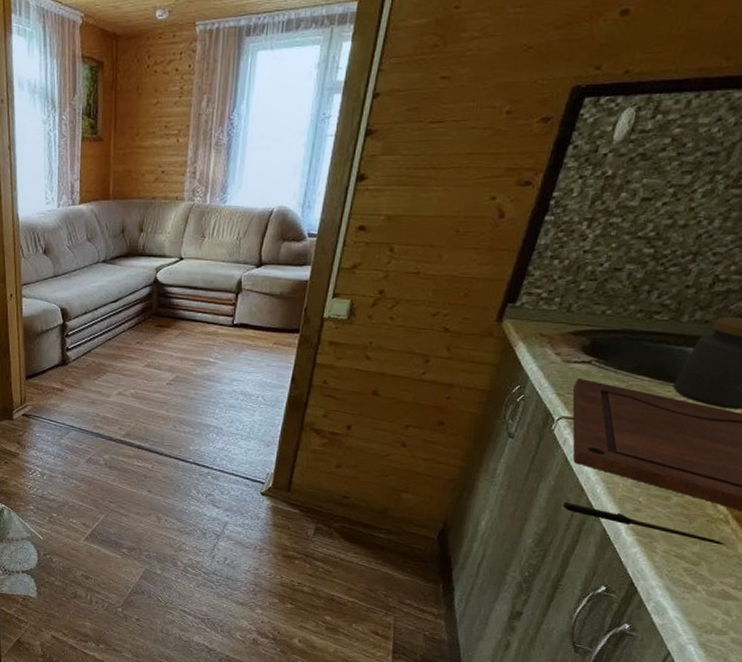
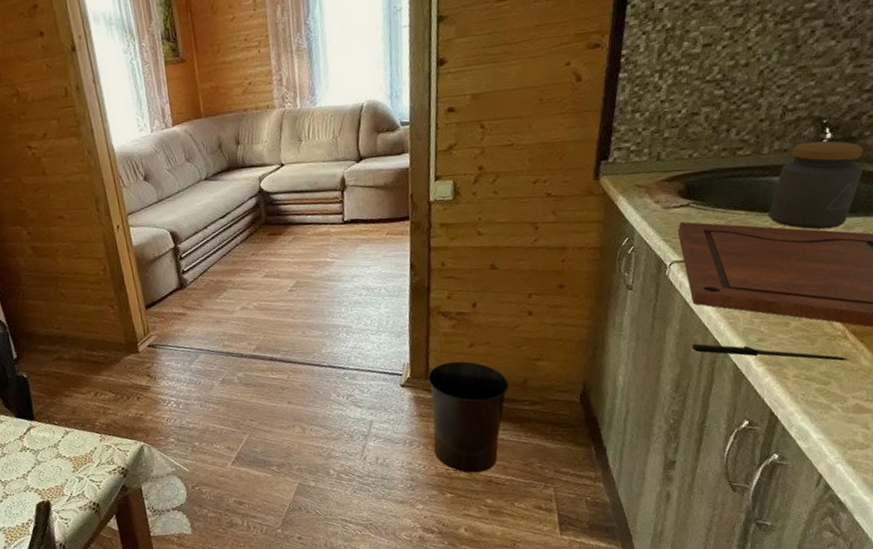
waste bin: none [283,478,369,590] -> present [427,361,509,473]

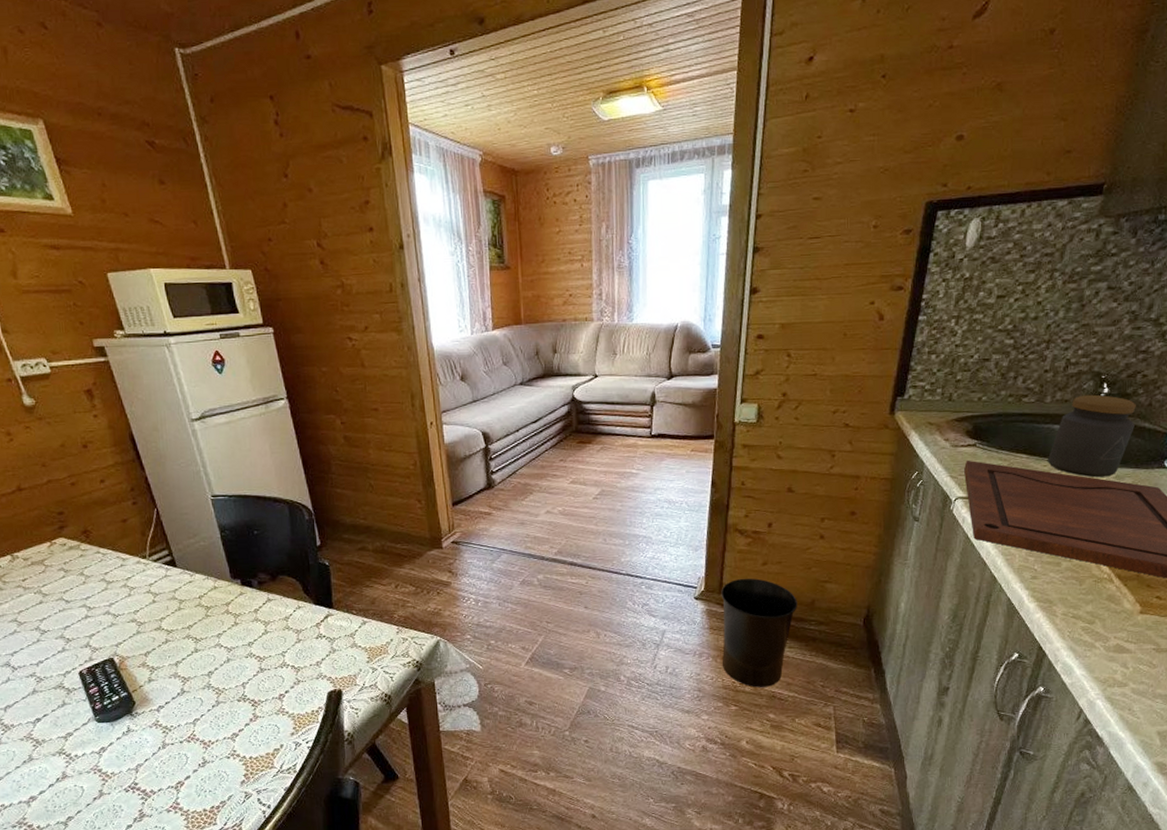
kitchen knife: present [691,343,849,362] -> none [970,576,1113,603]

